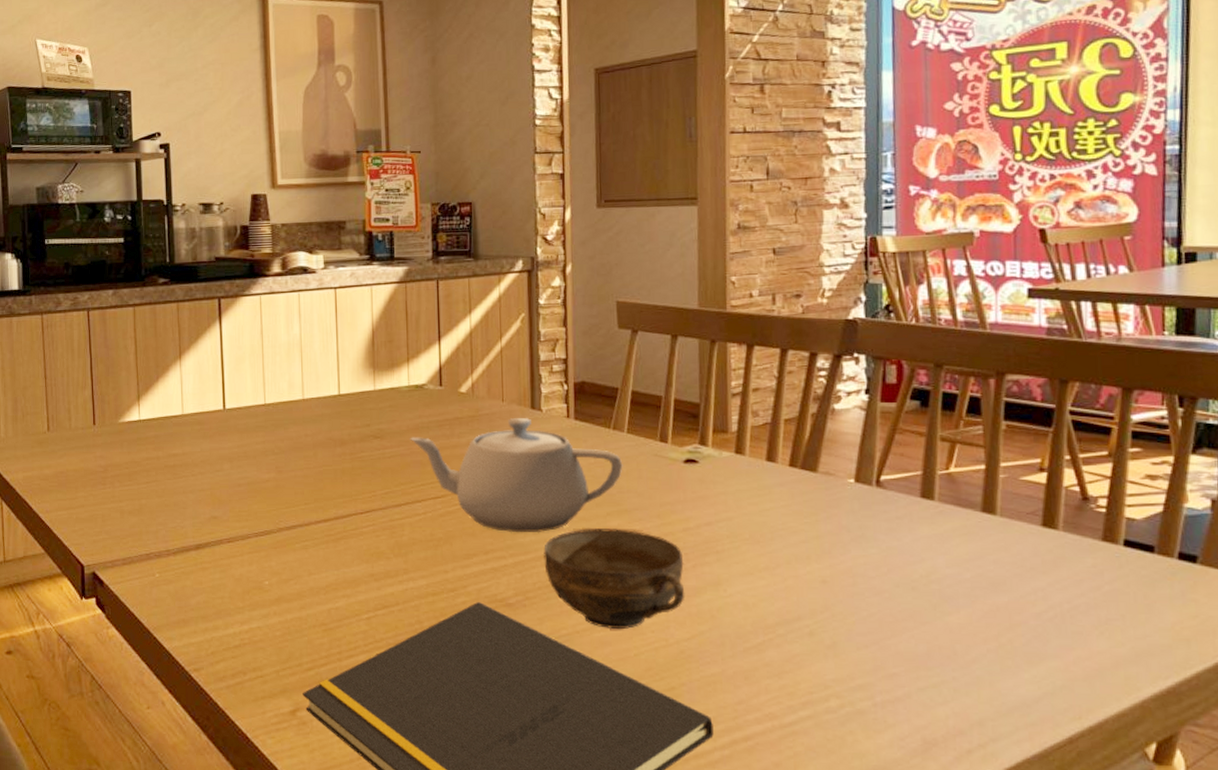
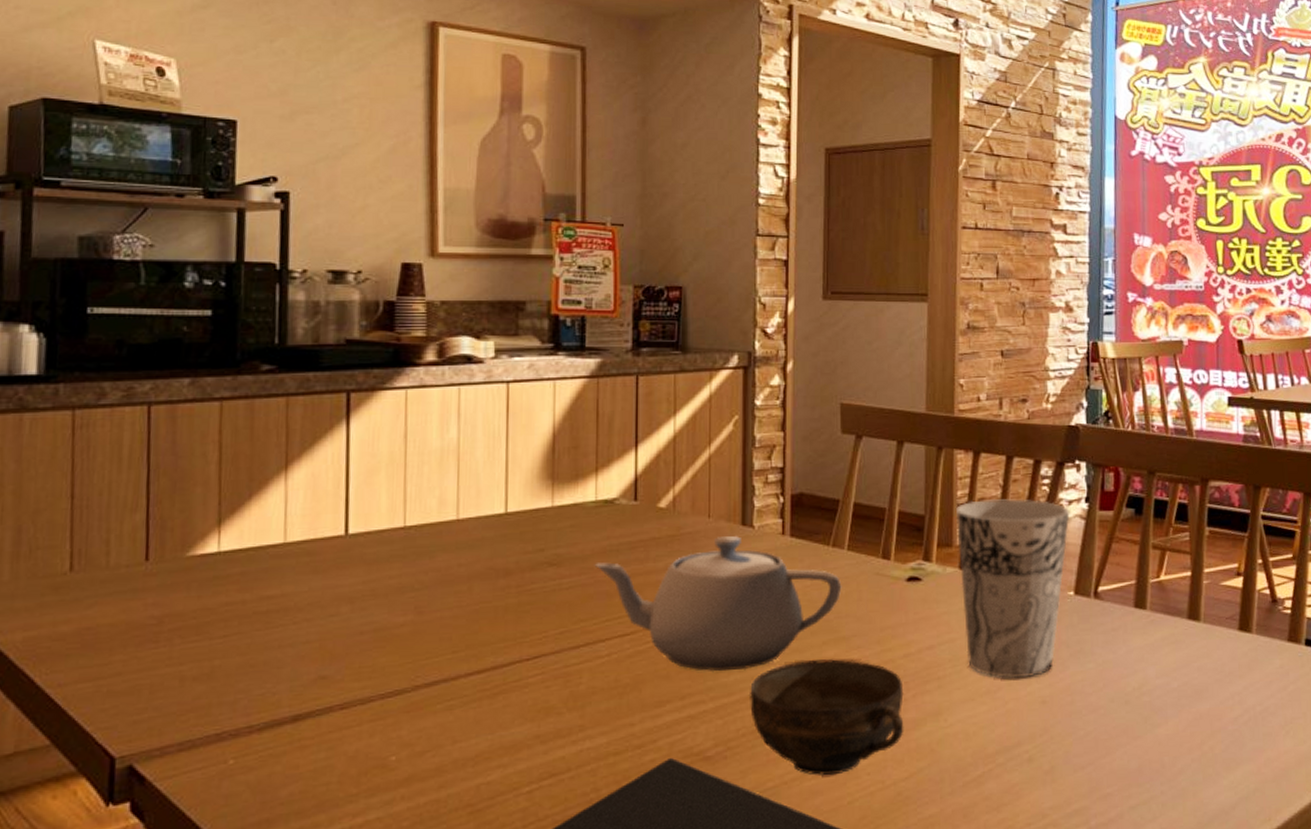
cup: none [730,389,849,558] -> present [955,498,1070,679]

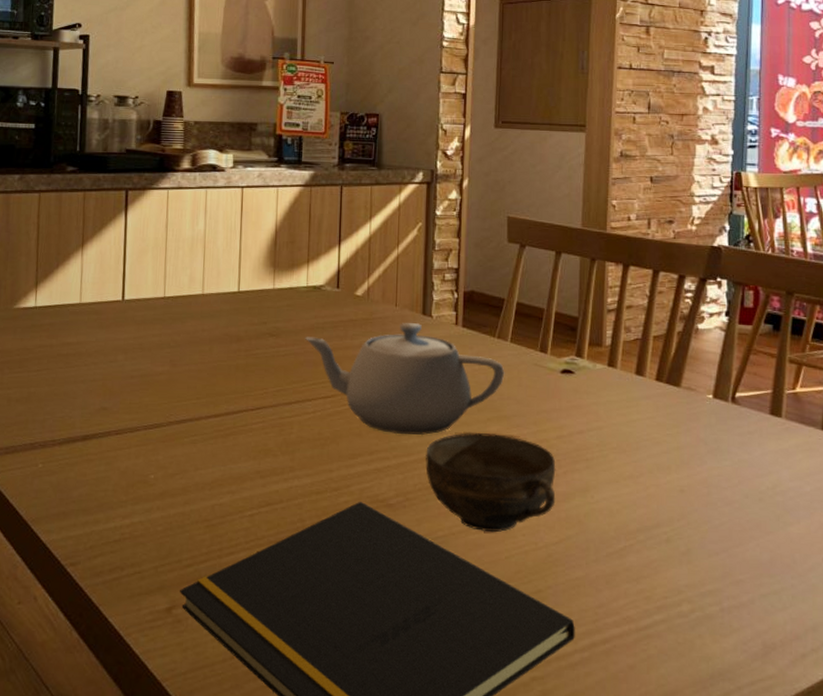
cup: present [955,498,1070,679] -> none [605,307,711,468]

